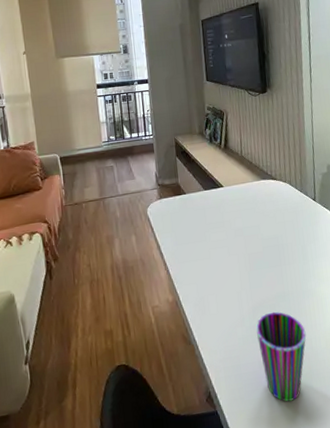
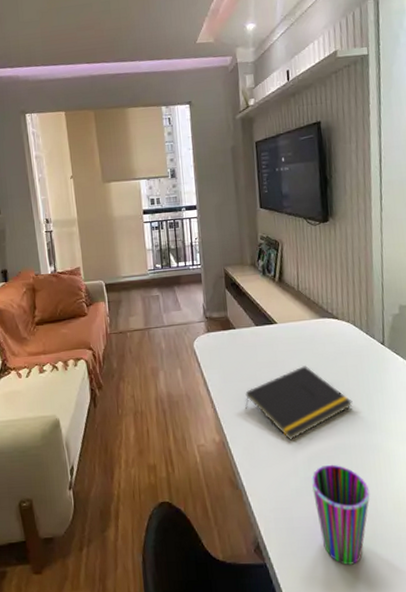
notepad: none [196,224,290,294] -> present [245,366,353,440]

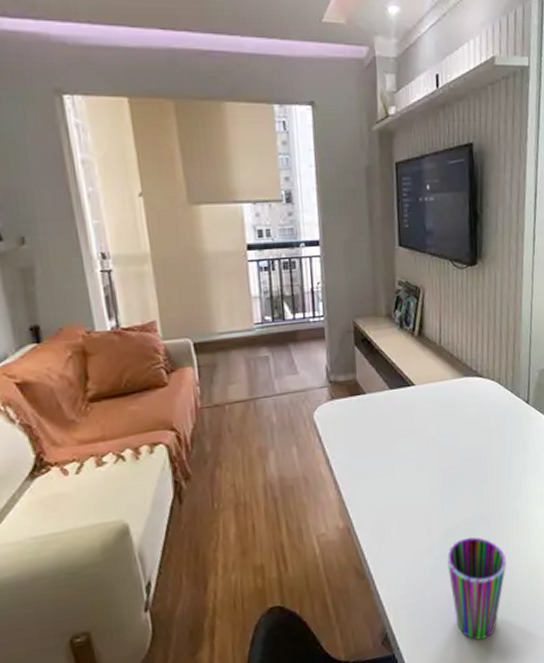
notepad: present [245,366,353,440] -> none [375,432,494,517]

